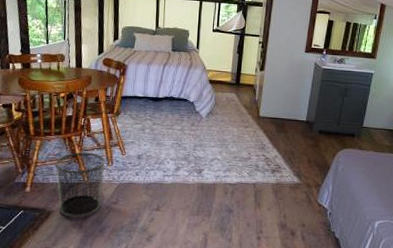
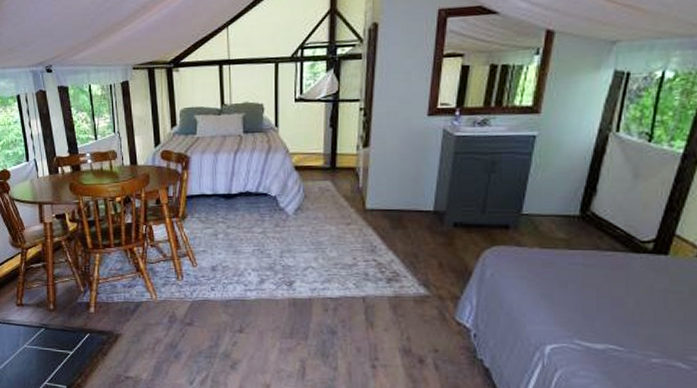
waste bin: present [55,152,106,218] -> none [118,265,175,341]

